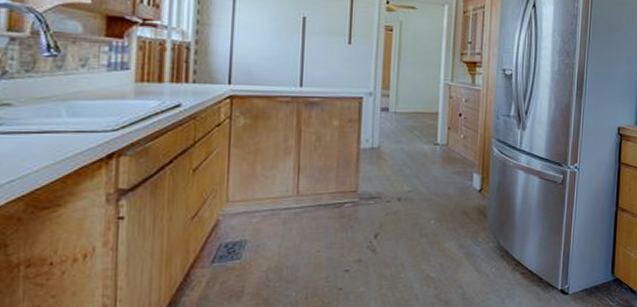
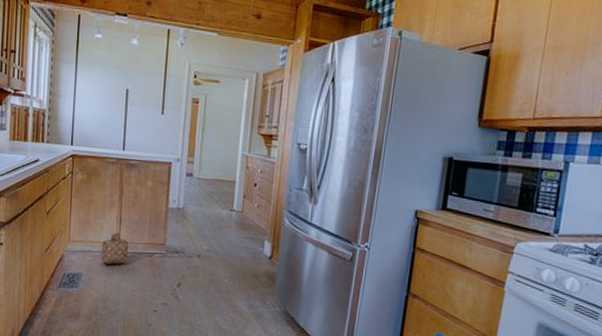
basket: none [273,184,311,224] -> present [101,232,129,265]

